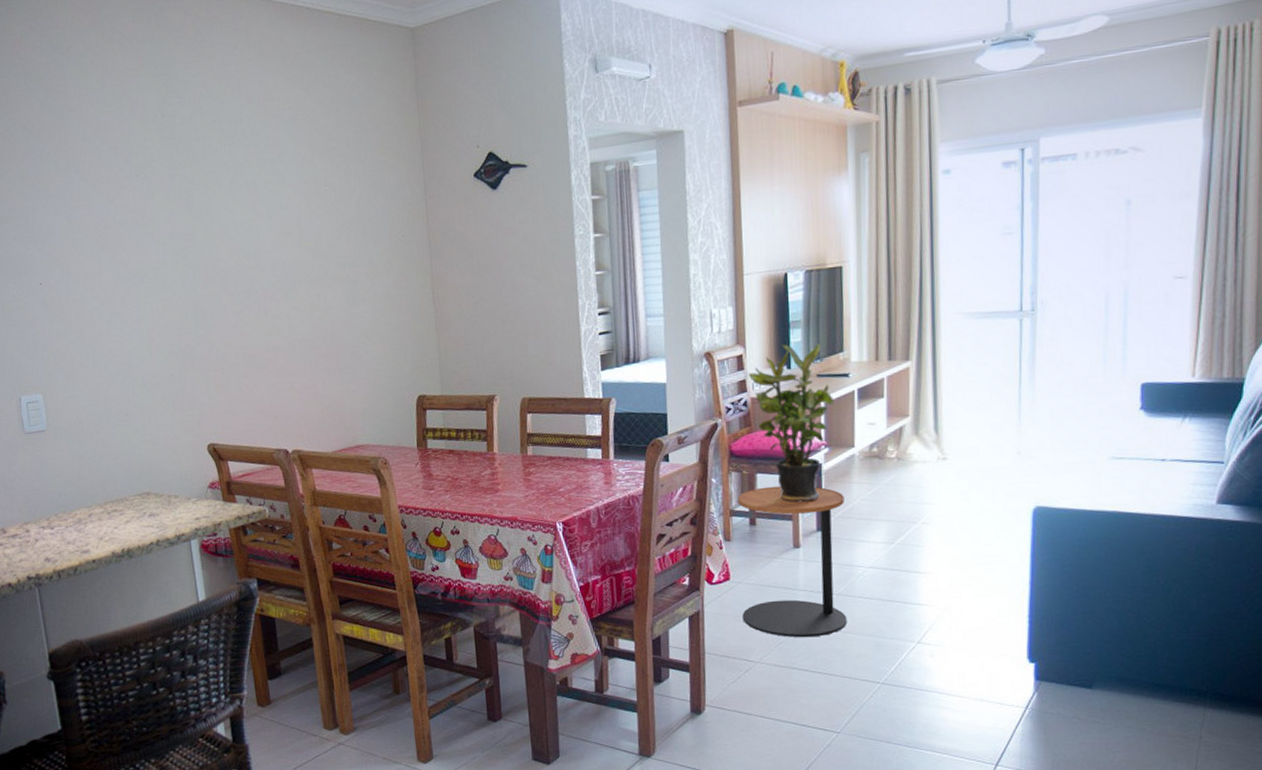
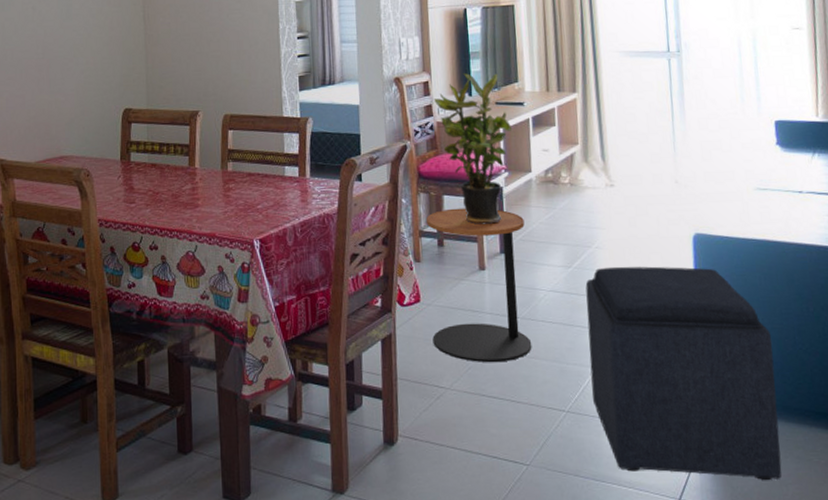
ottoman: none [908,541,1113,748] -> present [585,266,782,480]

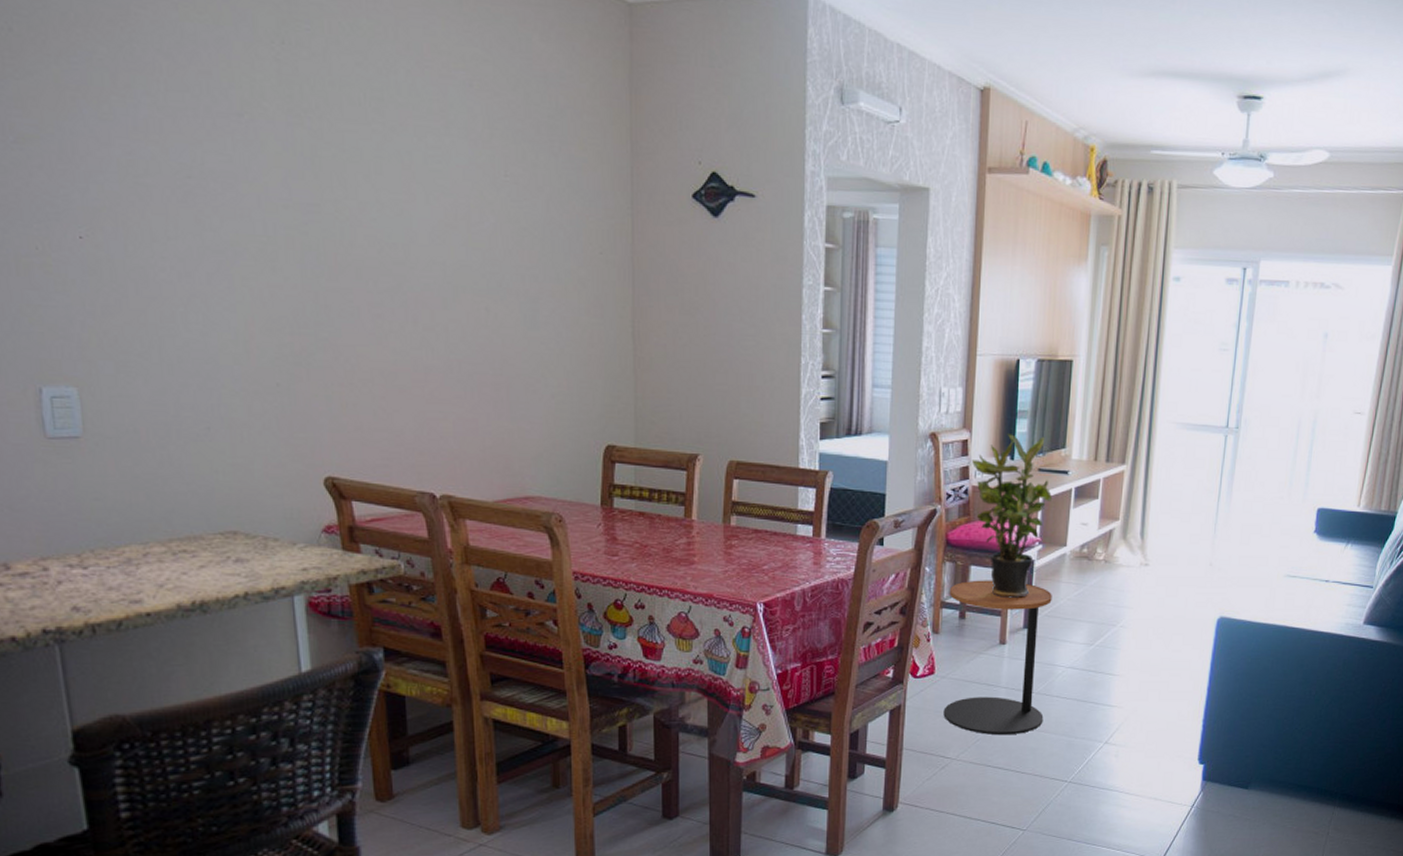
ottoman: present [585,266,782,480] -> none [1096,646,1273,843]

